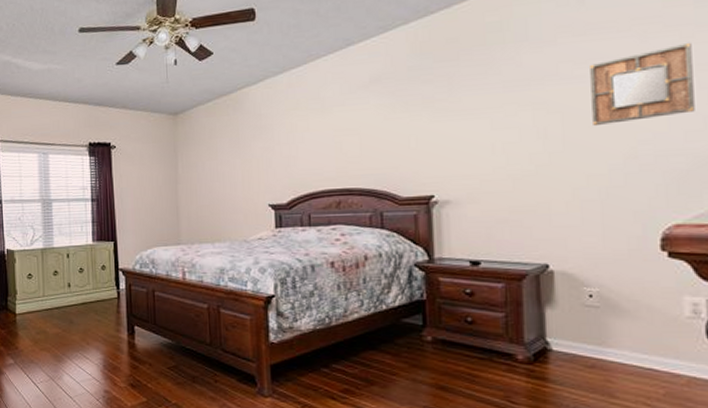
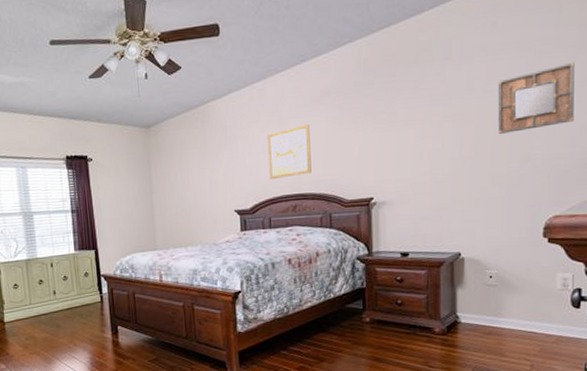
wall art: none [306,113,359,172] -> present [267,124,312,179]

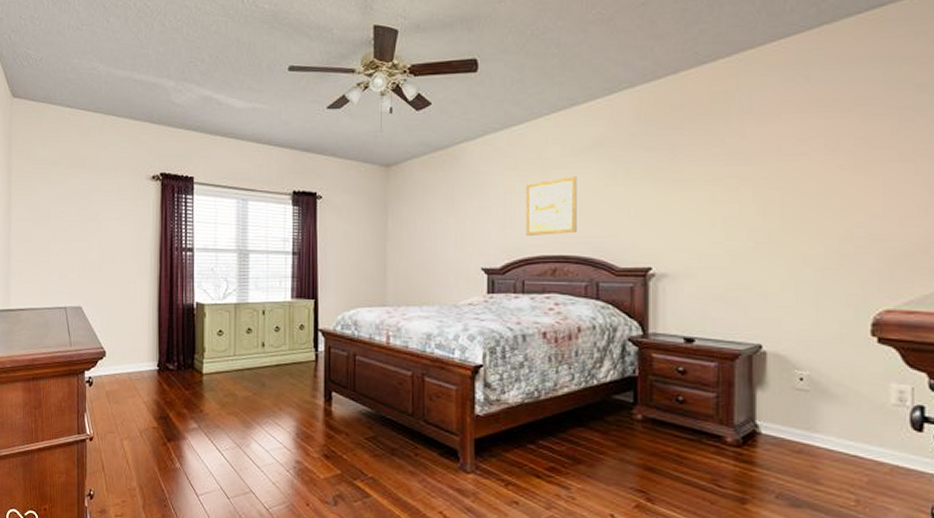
home mirror: present [498,62,575,135] -> none [812,126,910,206]

